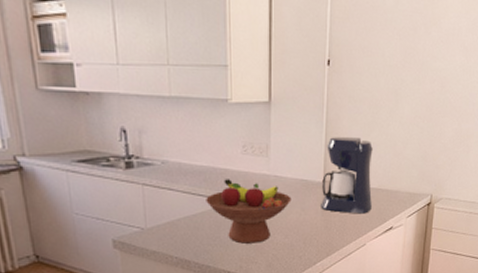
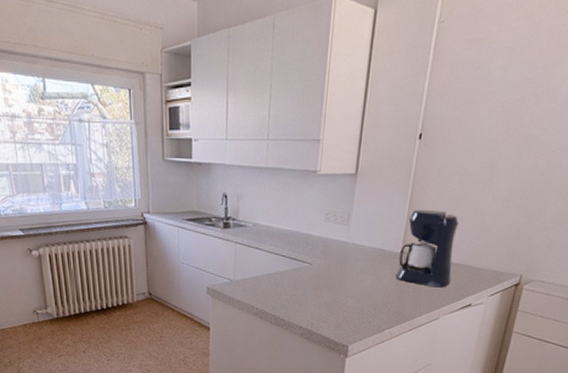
fruit bowl: present [206,179,292,244] -> none [287,243,367,304]

